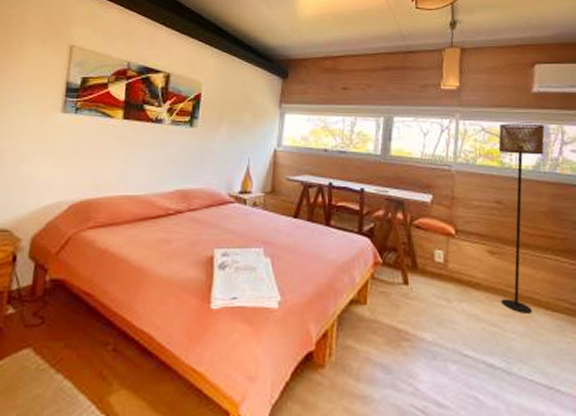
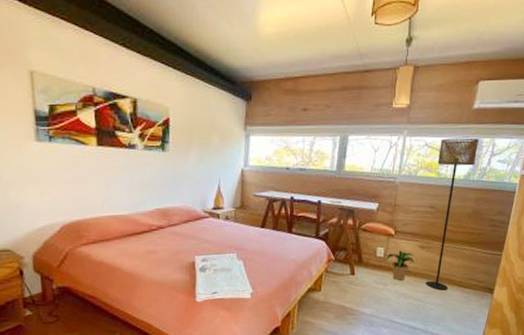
potted plant: none [447,255,487,296] -> present [386,250,417,281]

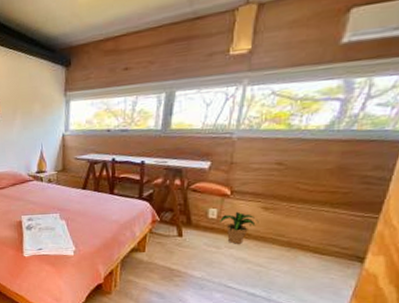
floor lamp: present [425,137,480,291] -> none [269,79,349,257]

